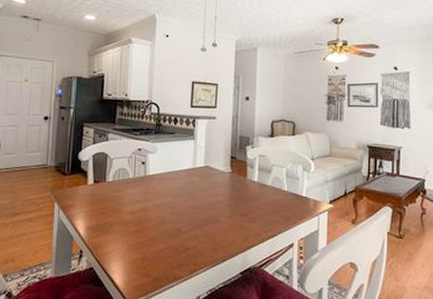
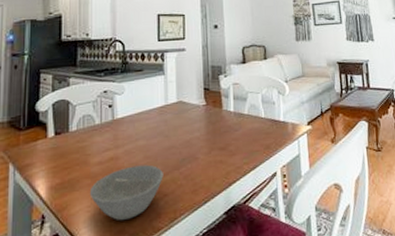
bowl: none [121,219,187,266] -> present [89,164,164,221]

